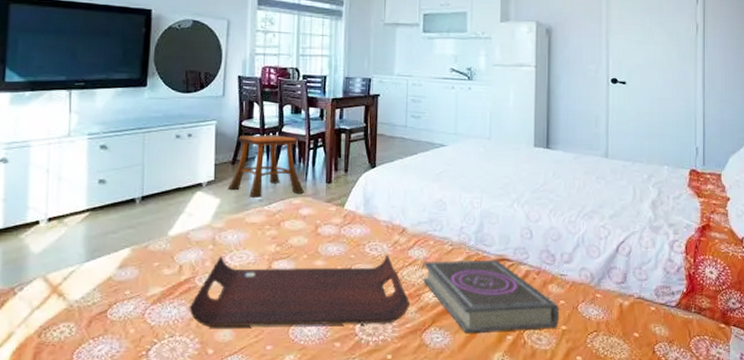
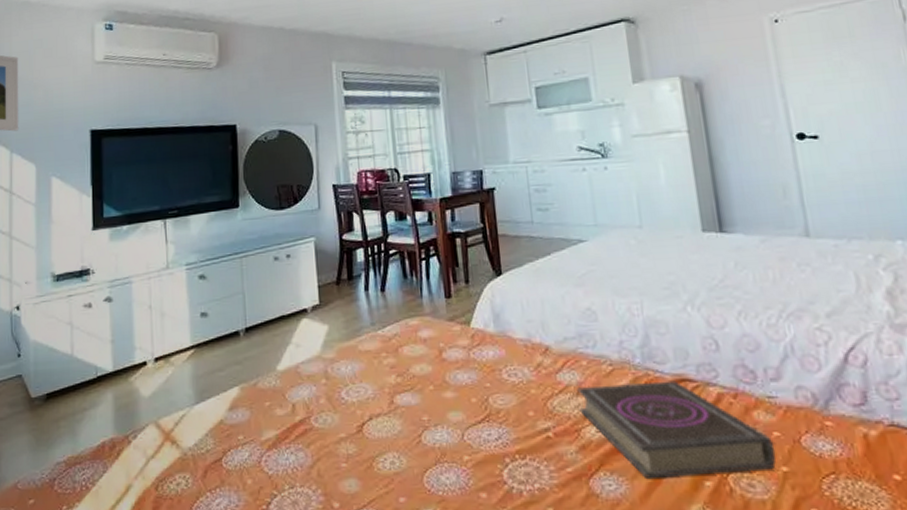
serving tray: present [188,255,411,328] -> none [307,382,569,477]
stool: present [227,134,304,199] -> none [334,246,421,323]

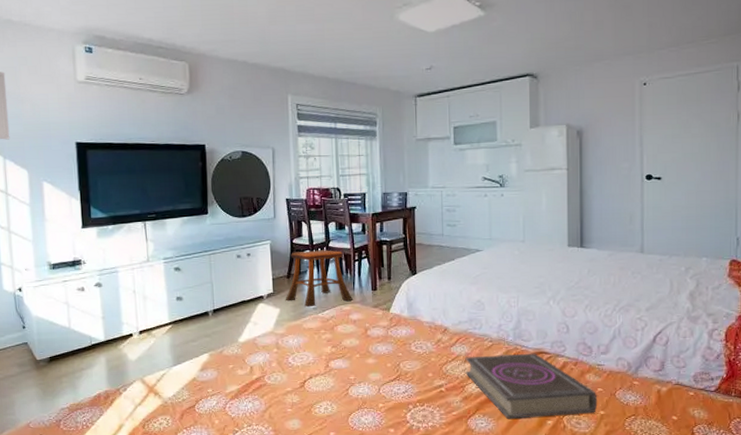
stool: none [334,246,421,323] -> present [285,250,353,308]

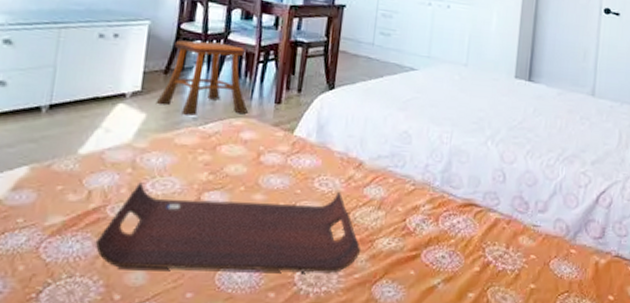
serving tray: none [261,352,455,418] -> present [94,181,361,273]
book: present [465,353,598,419] -> none [377,202,529,288]

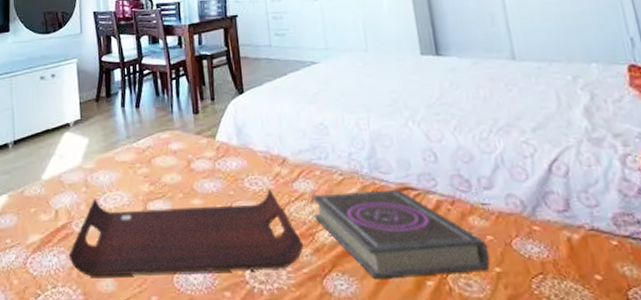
stool: present [155,40,248,117] -> none [94,67,171,136]
book: none [377,202,529,288] -> present [311,189,490,278]

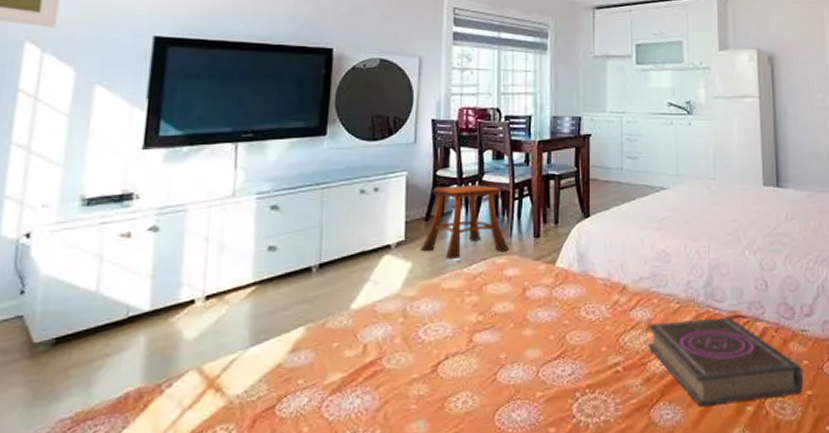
serving tray: present [68,190,304,277] -> none [374,319,635,419]
stool: none [94,67,171,136] -> present [420,185,509,260]

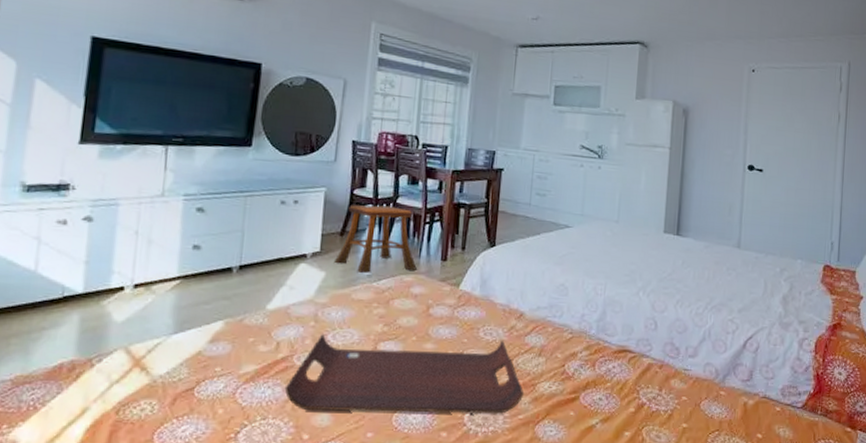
serving tray: none [374,319,635,419] -> present [284,333,524,414]
book: present [647,317,804,406] -> none [538,349,681,427]

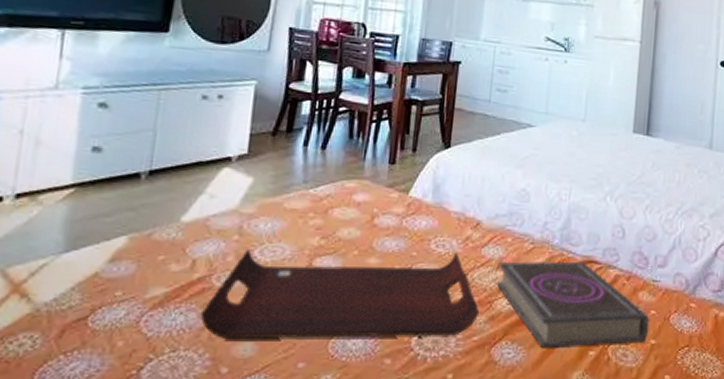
stool: present [333,205,417,274] -> none [263,100,361,180]
book: none [538,349,681,427] -> present [496,261,649,348]

